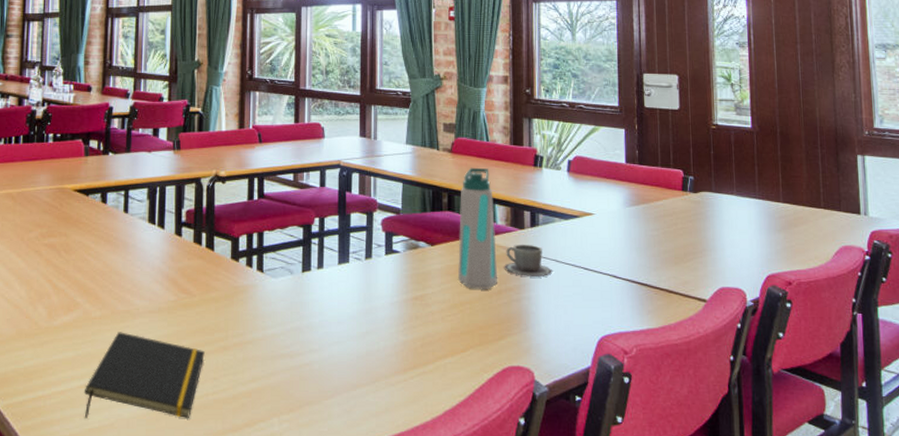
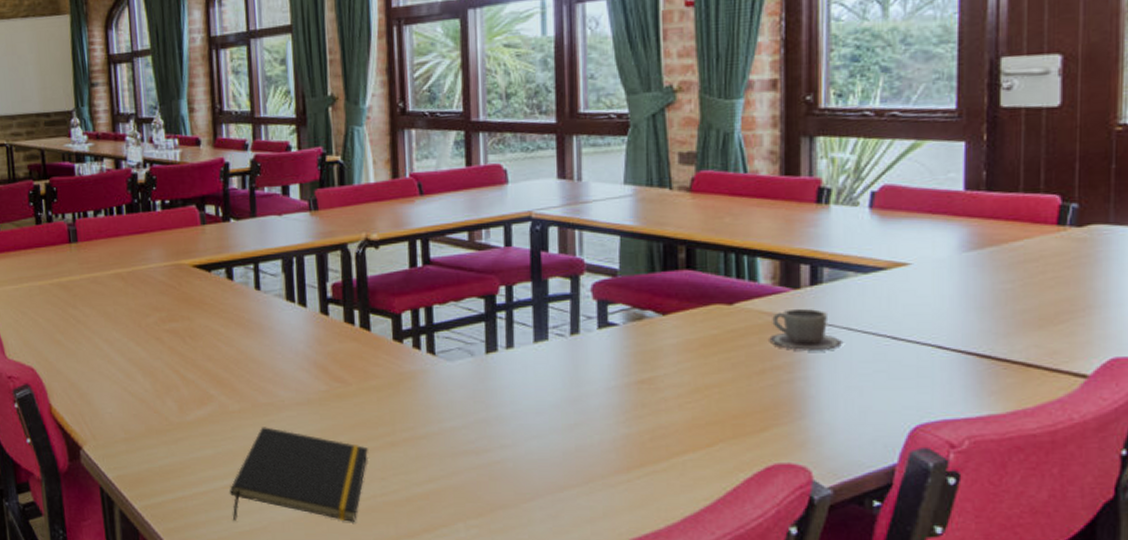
water bottle: present [457,167,498,290] -> none [700,209,761,370]

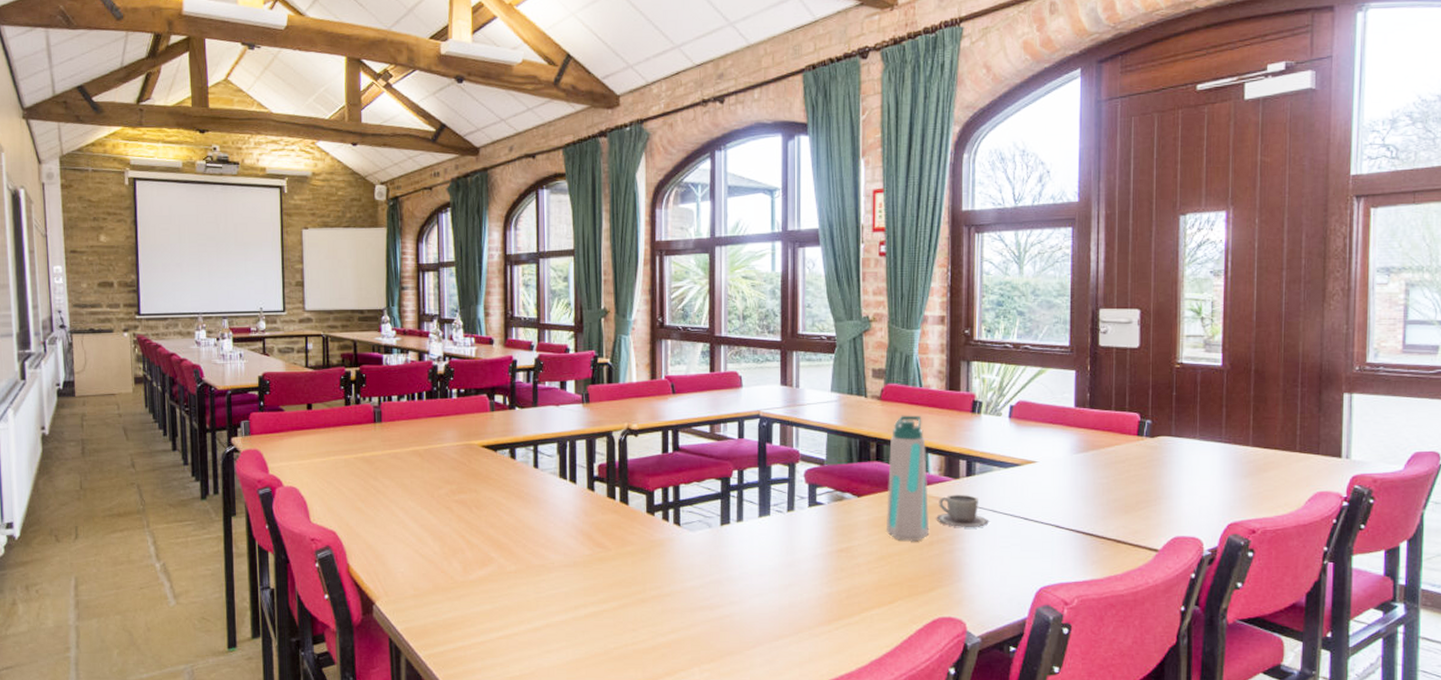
notepad: present [230,427,368,522] -> none [504,585,623,667]
water bottle: none [700,209,761,370] -> present [885,415,930,542]

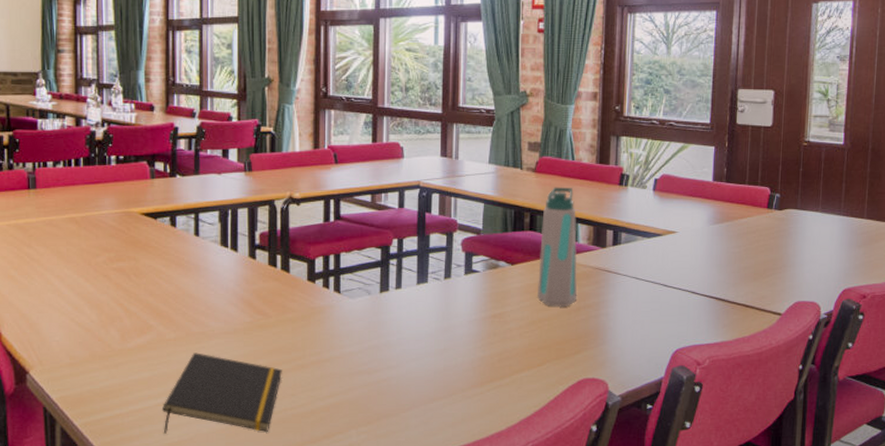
notepad: none [504,585,623,667] -> present [162,353,282,434]
cup: present [936,494,990,527] -> none [584,262,633,293]

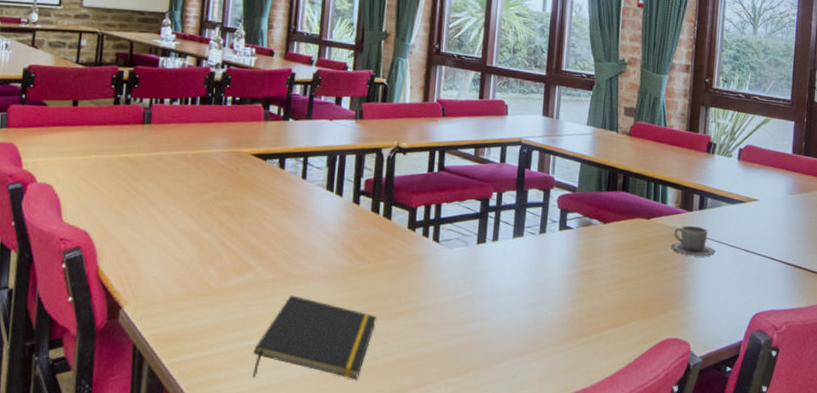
water bottle: present [536,187,578,308] -> none [626,151,666,267]
cup: none [584,262,633,293] -> present [671,225,716,256]

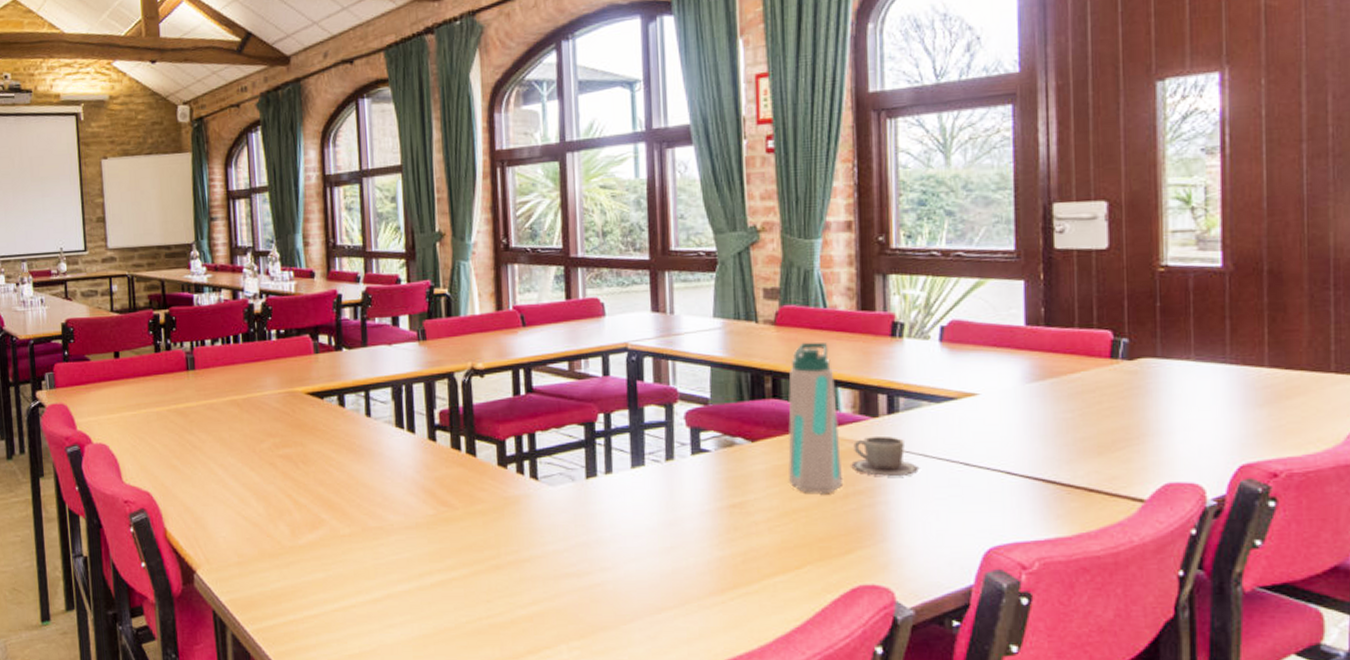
notepad: present [252,295,376,379] -> none [340,550,474,644]
water bottle: none [626,151,666,267] -> present [788,342,844,494]

